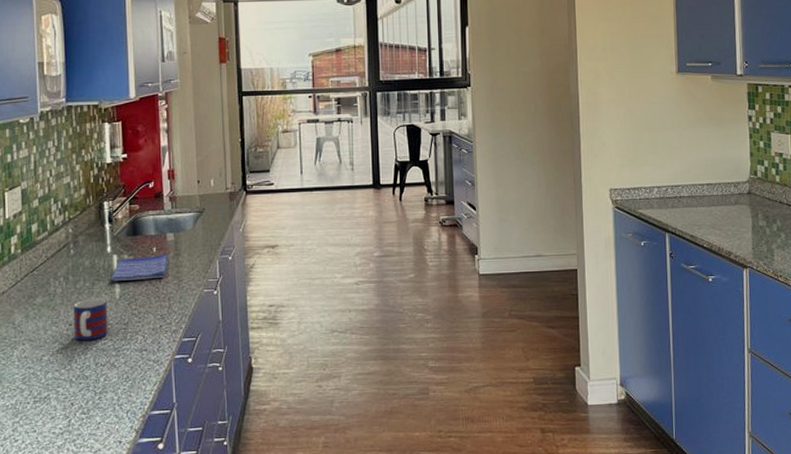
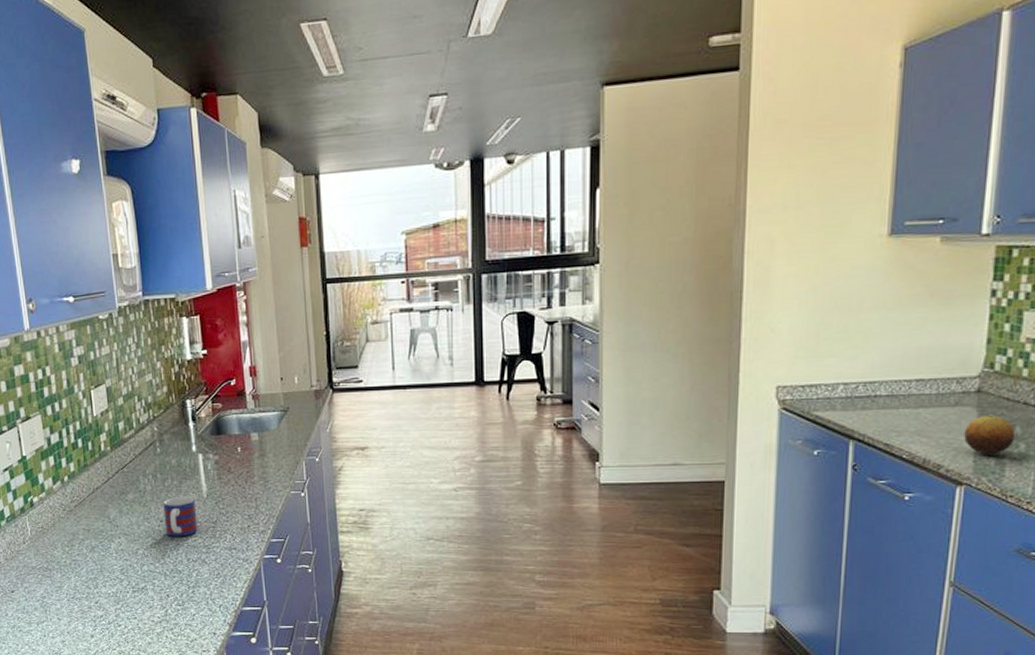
dish towel: present [110,254,168,282] -> none [197,454,254,481]
fruit: none [743,212,778,243] -> present [964,416,1016,455]

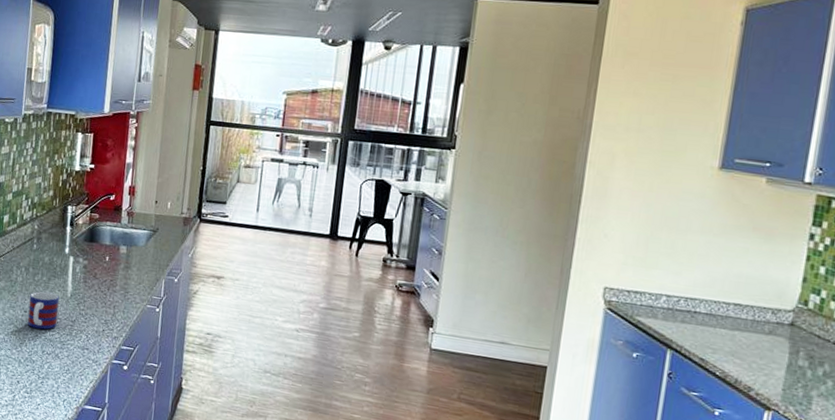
fruit: present [964,416,1016,455] -> none [775,348,825,387]

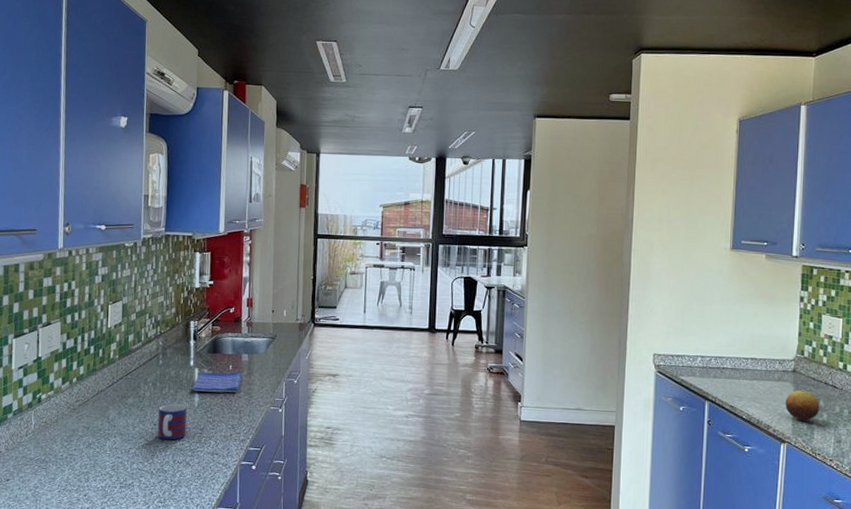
dish towel: none [65,261,119,286] -> present [191,372,242,393]
fruit: none [775,348,825,387] -> present [785,390,820,421]

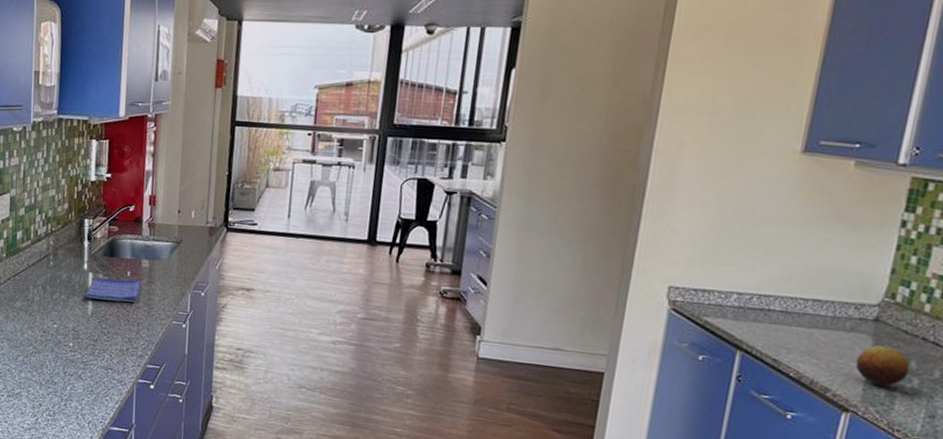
mug: present [157,404,188,440] -> none [46,310,80,350]

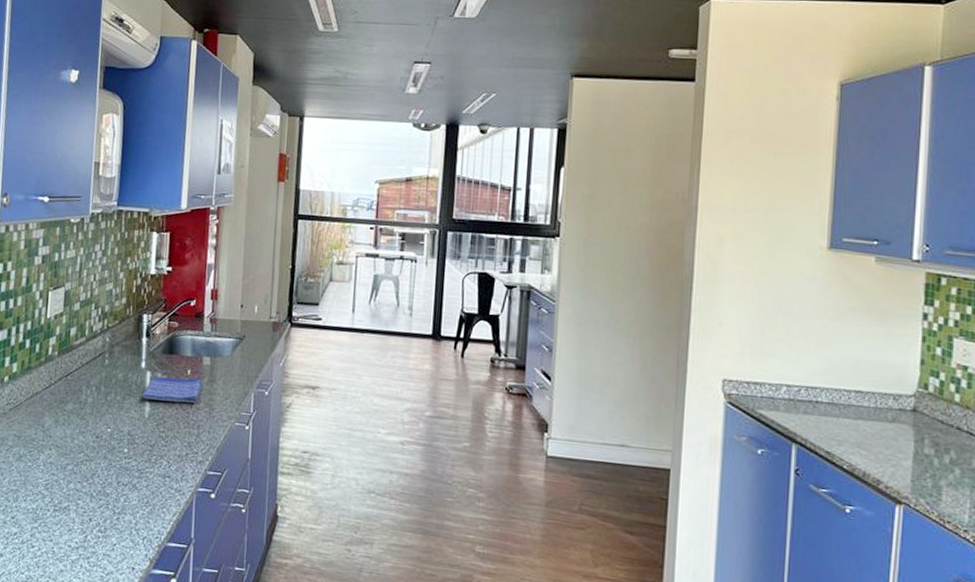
fruit: present [855,345,911,386] -> none [902,436,951,477]

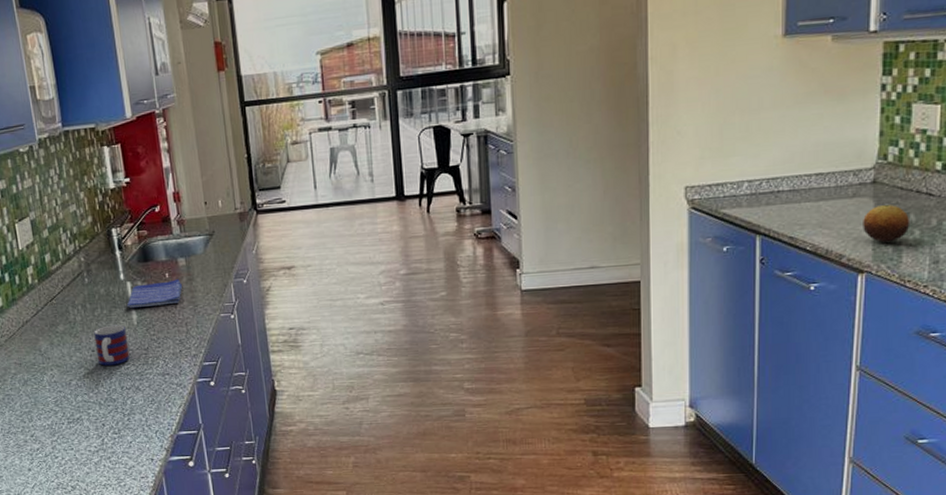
mug: none [99,413,136,457] -> present [94,324,130,366]
fruit: none [902,436,951,477] -> present [863,205,911,243]

